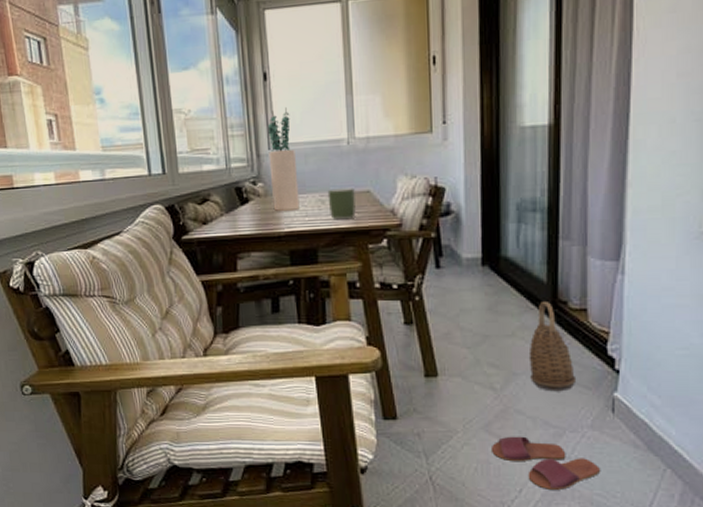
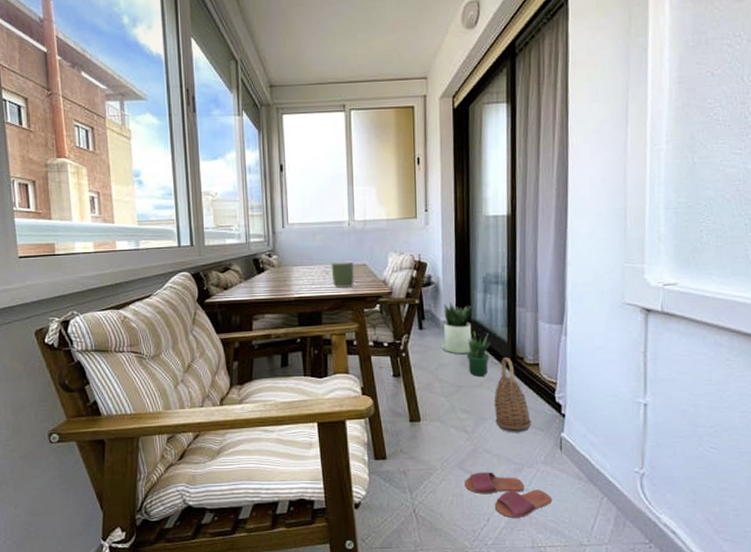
vase: present [267,108,300,212] -> none [282,194,308,281]
planter: none [463,236,502,297] -> present [441,303,472,354]
planter: none [494,269,525,324] -> present [466,330,491,376]

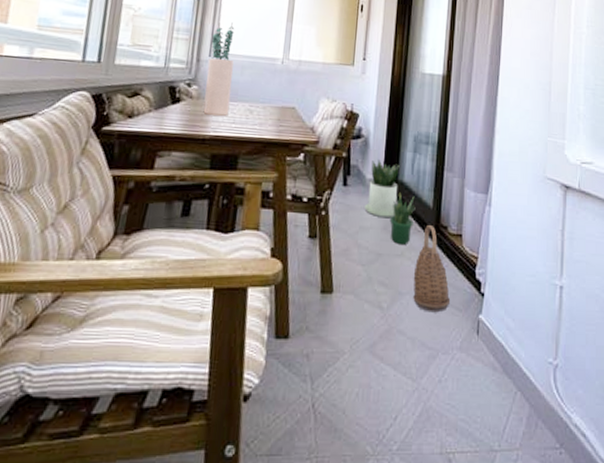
vase: none [282,194,308,281] -> present [203,22,235,117]
mug: present [331,261,354,288] -> none [256,101,282,131]
slippers: present [465,472,552,518] -> none [374,358,465,416]

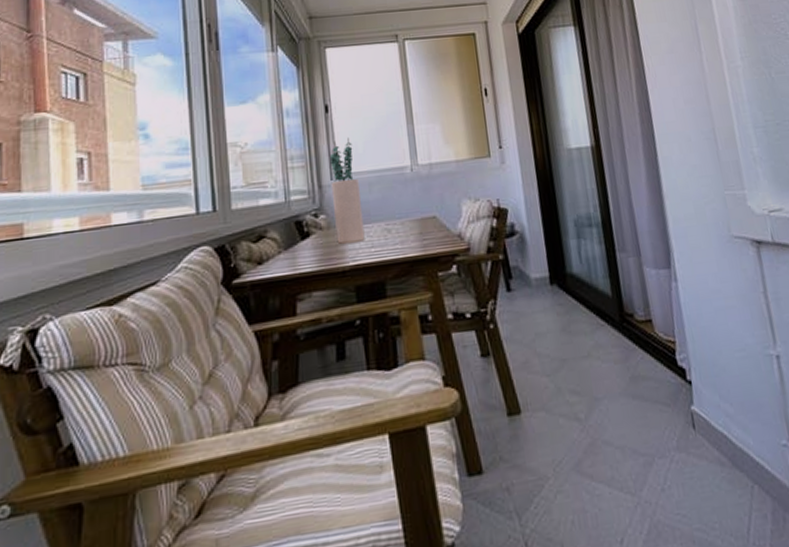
planter: present [364,160,400,217] -> none [533,254,572,319]
planter: present [389,192,416,244] -> none [565,286,595,345]
basket: present [413,224,451,313] -> none [606,315,656,415]

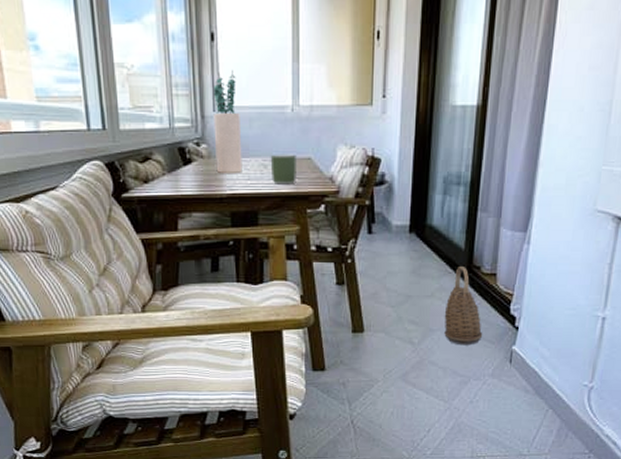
mug: none [393,214,423,249] -> present [270,154,296,185]
basket: none [606,315,656,415] -> present [444,265,483,346]

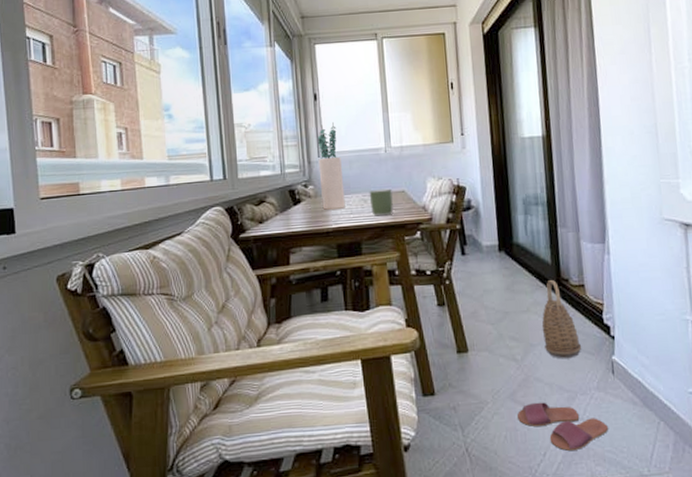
slippers: none [407,384,496,429] -> present [517,402,608,451]

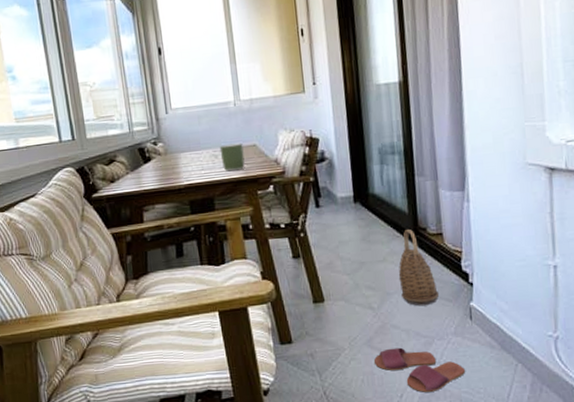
vase: present [317,122,345,211] -> none [164,77,196,168]

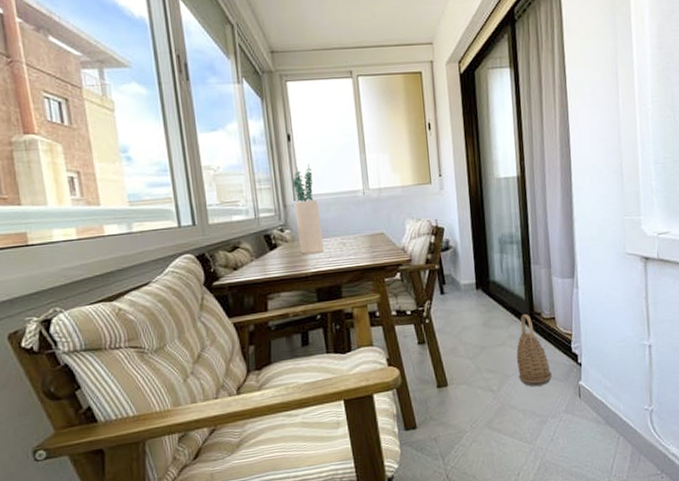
vase: none [164,77,196,168] -> present [292,164,324,255]
mug: present [219,143,245,172] -> none [347,231,373,259]
slippers: present [374,347,465,392] -> none [494,427,575,469]

